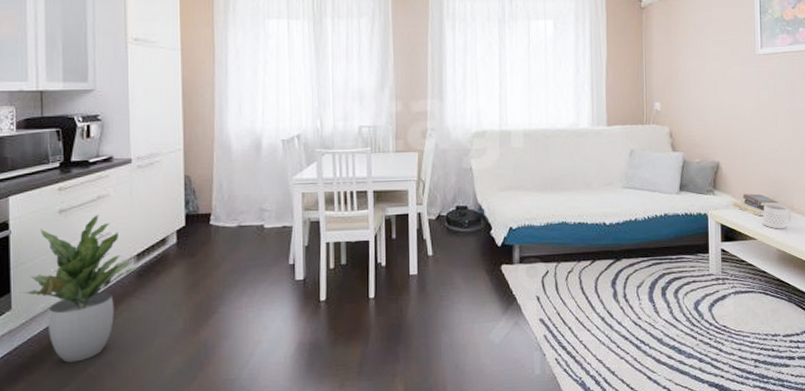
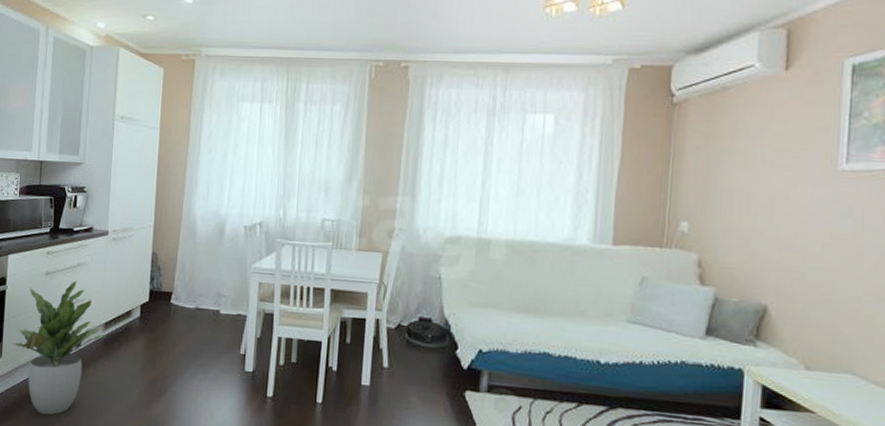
books: present [732,193,779,217] -> none [781,351,855,384]
mug: present [762,204,792,229] -> none [826,368,875,406]

